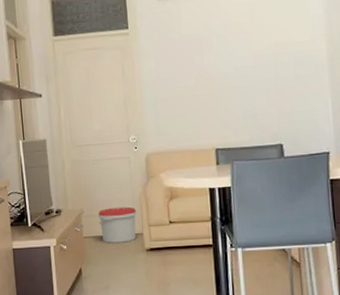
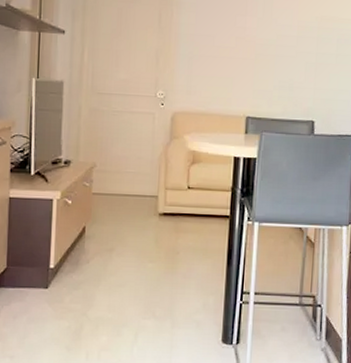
bucket: present [98,207,137,243] -> none [111,165,155,204]

